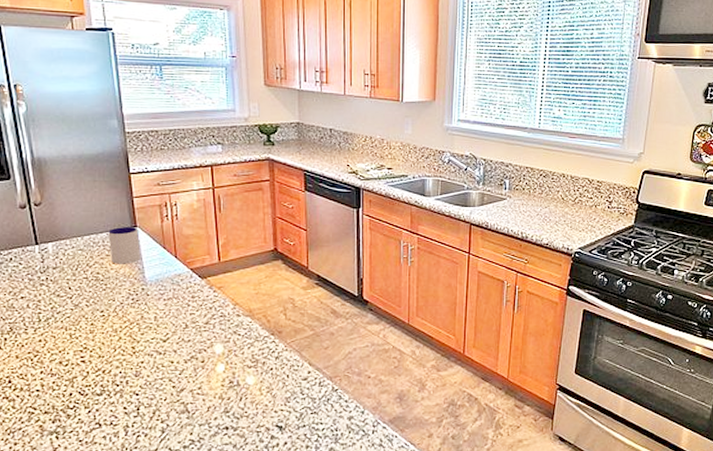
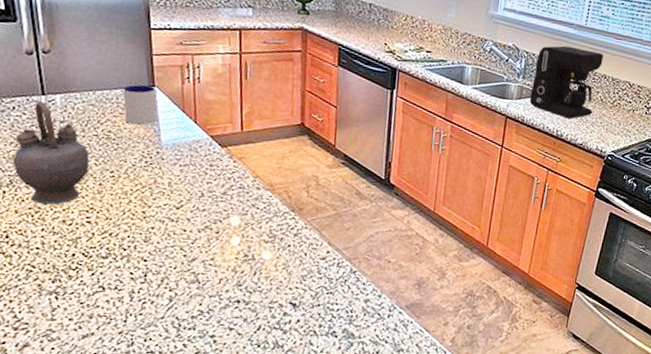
teapot: none [11,251,82,348] -> present [12,101,90,205]
coffee maker: none [491,149,560,220] -> present [529,45,604,119]

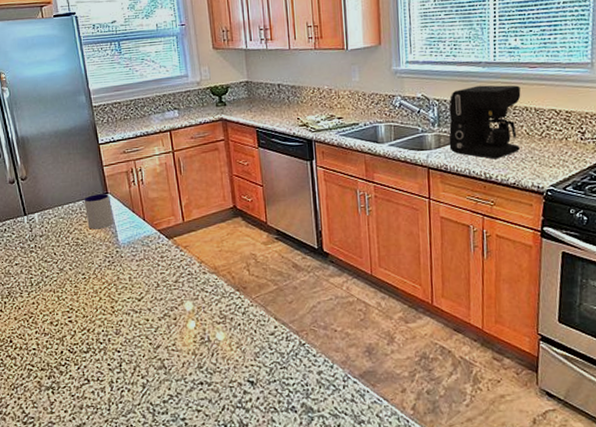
teapot: present [12,101,90,205] -> none [8,221,66,310]

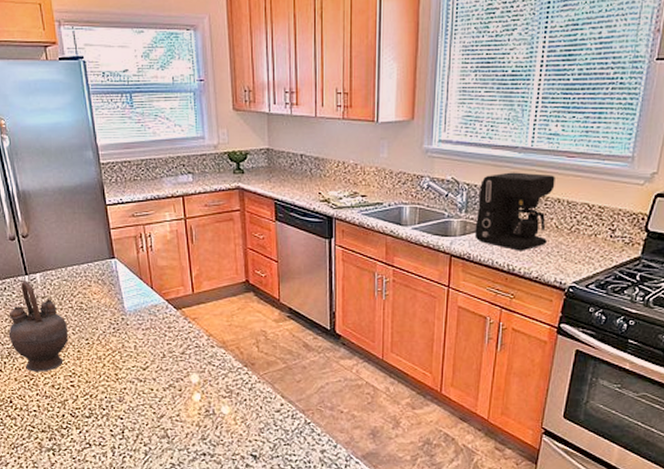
teapot: none [8,221,66,310] -> present [8,281,69,372]
mug: present [84,194,114,230] -> none [89,258,120,295]

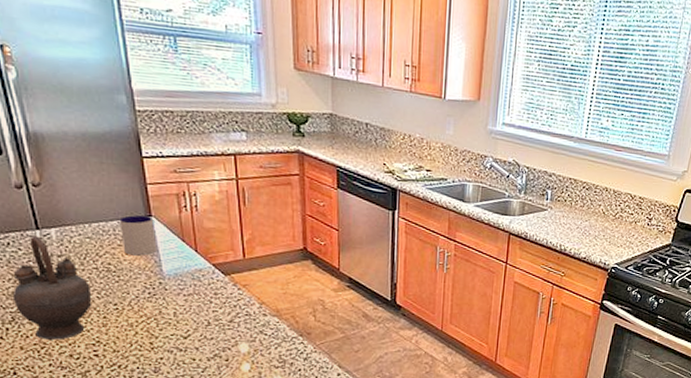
mug: none [89,258,120,295] -> present [119,215,157,256]
coffee maker: present [475,172,555,251] -> none [532,159,604,233]

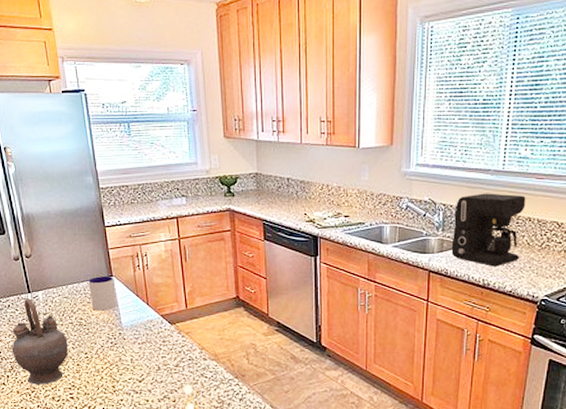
coffee maker: none [532,159,604,233] -> present [451,193,526,267]

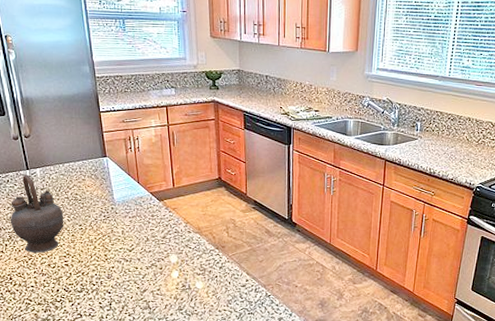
mug: present [88,277,117,311] -> none [84,157,110,187]
coffee maker: present [451,193,526,267] -> none [404,95,467,158]

